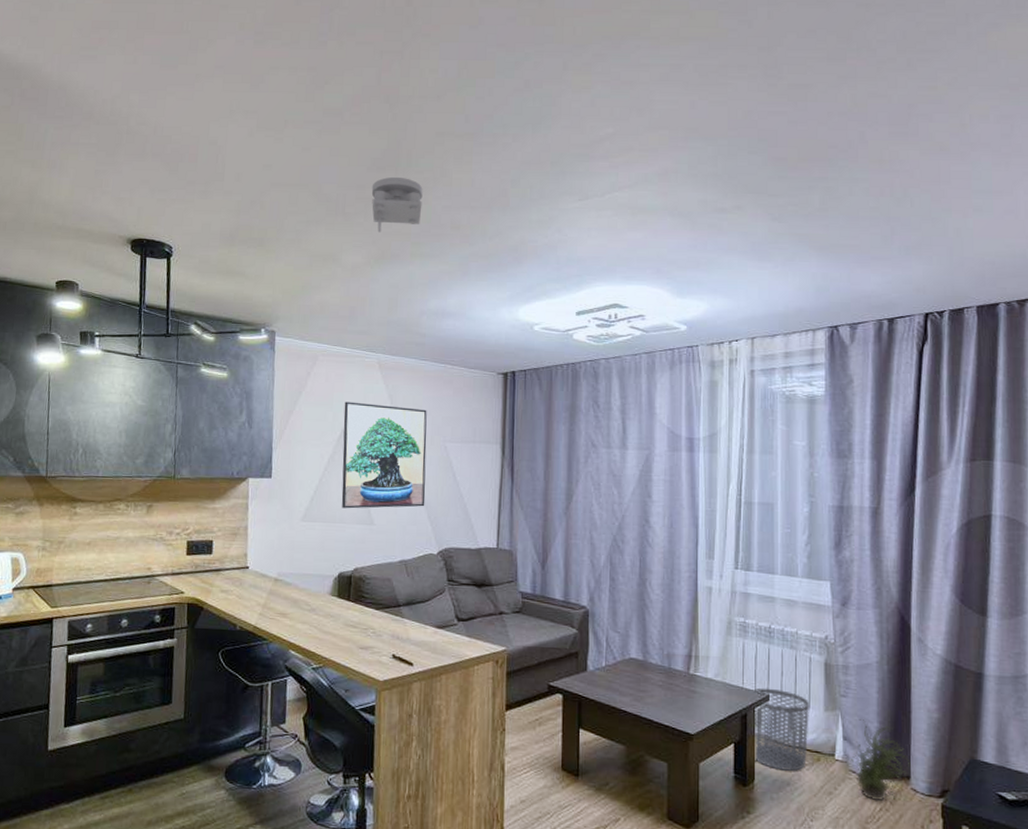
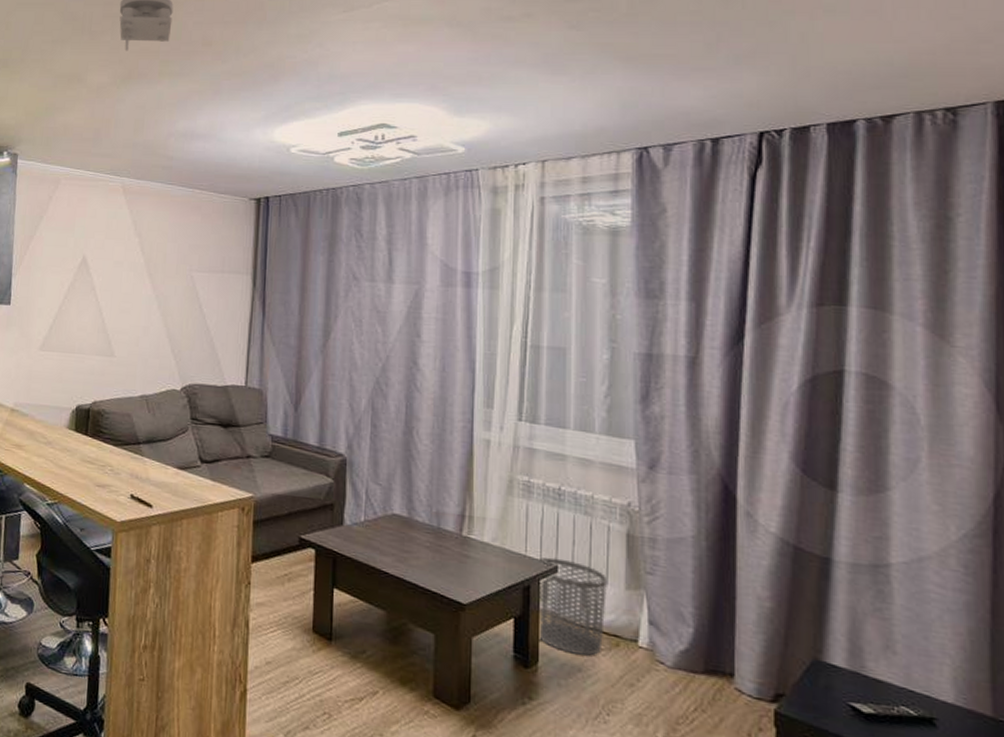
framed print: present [341,401,427,509] -> none [81,227,173,340]
potted plant: present [851,718,911,802] -> none [658,600,735,702]

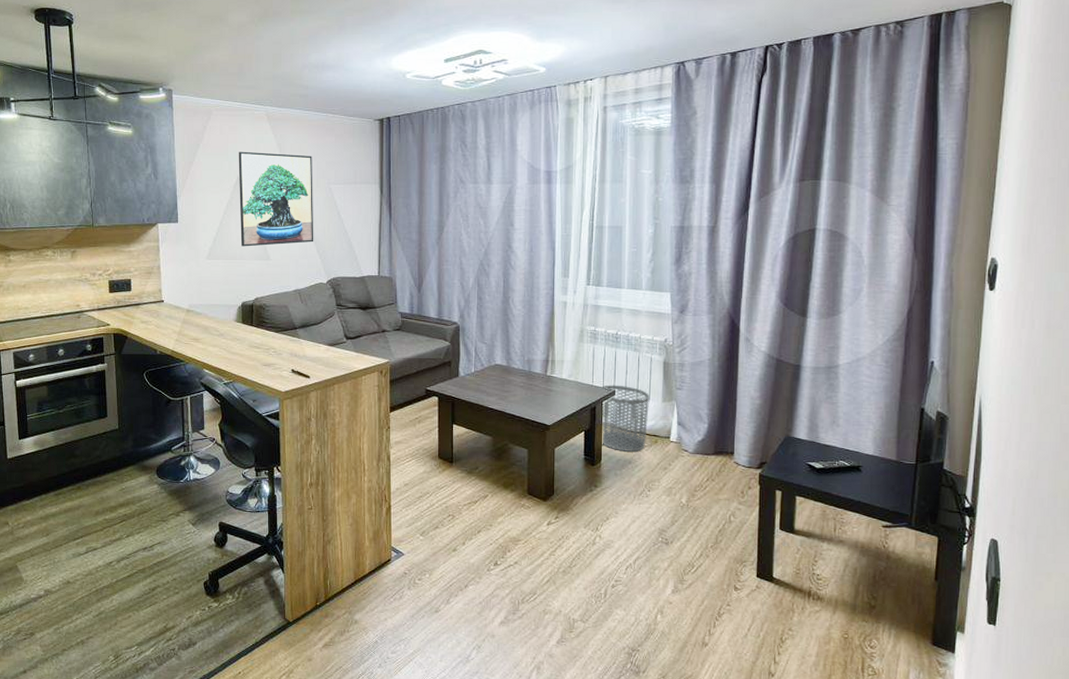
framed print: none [81,227,173,340] -> present [238,151,314,247]

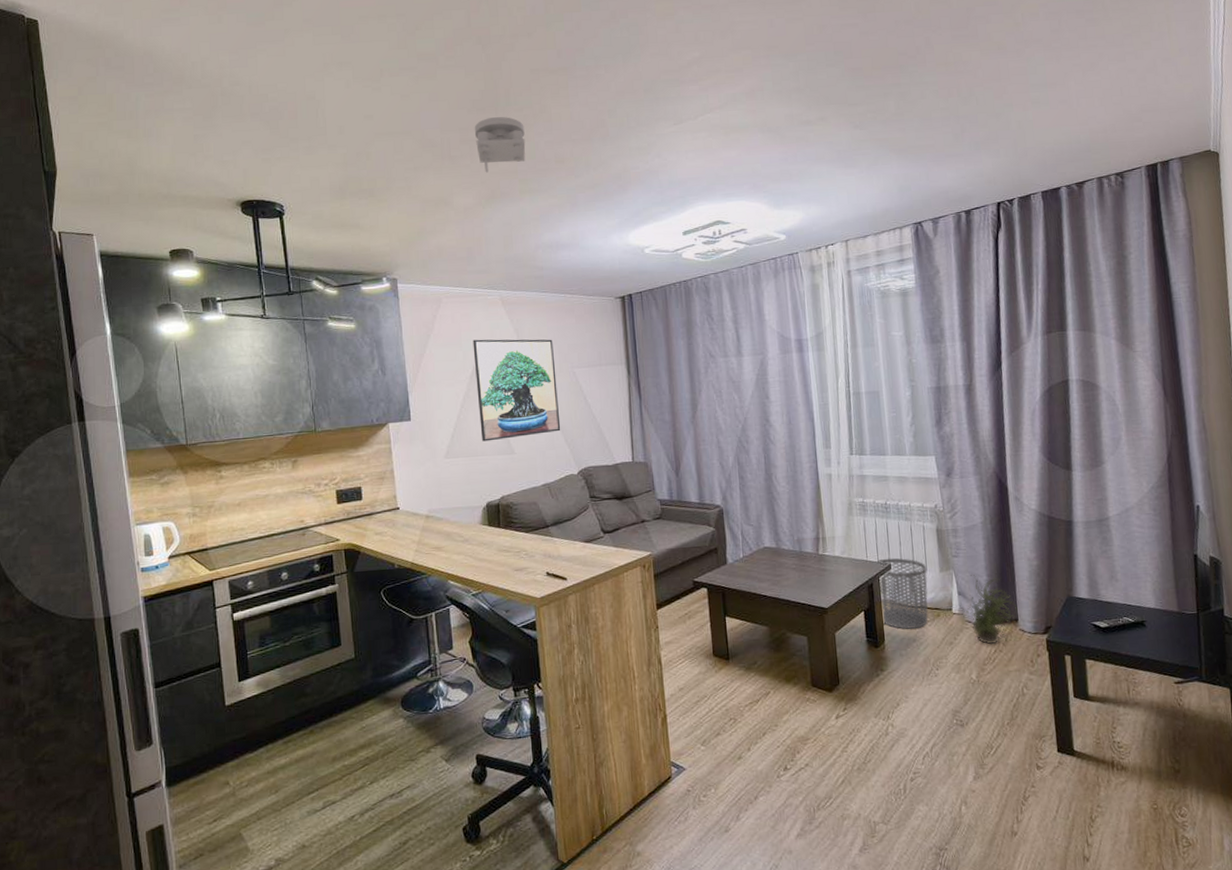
potted plant: none [684,406,735,474] -> present [966,574,1018,645]

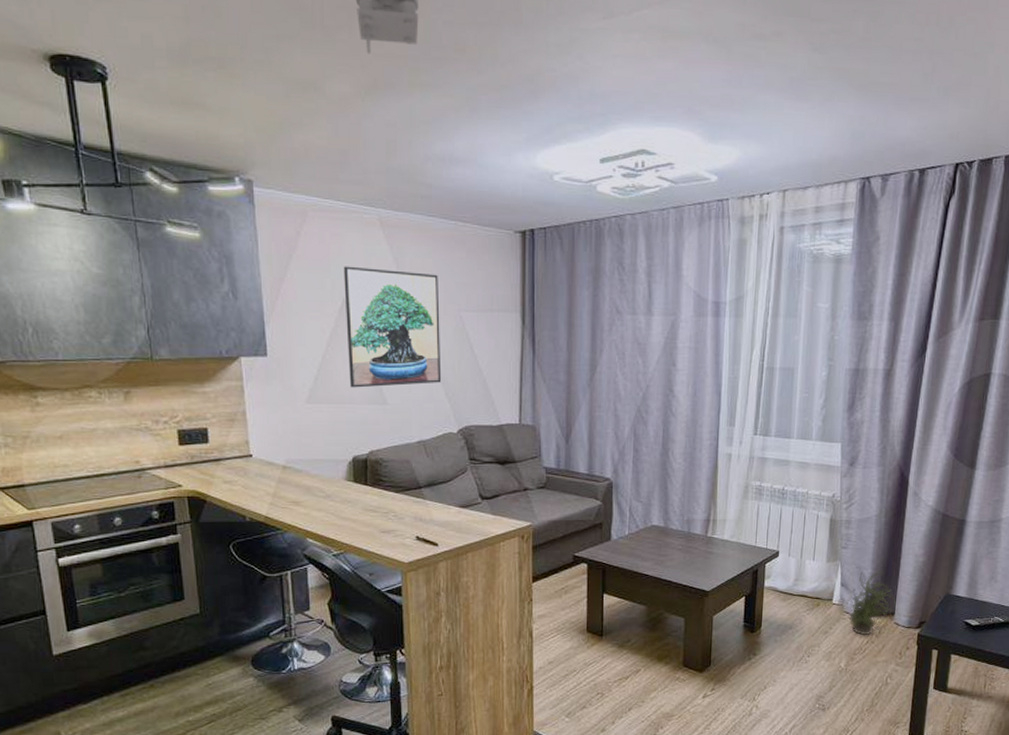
waste bin: present [876,558,928,629] -> none [763,545,814,616]

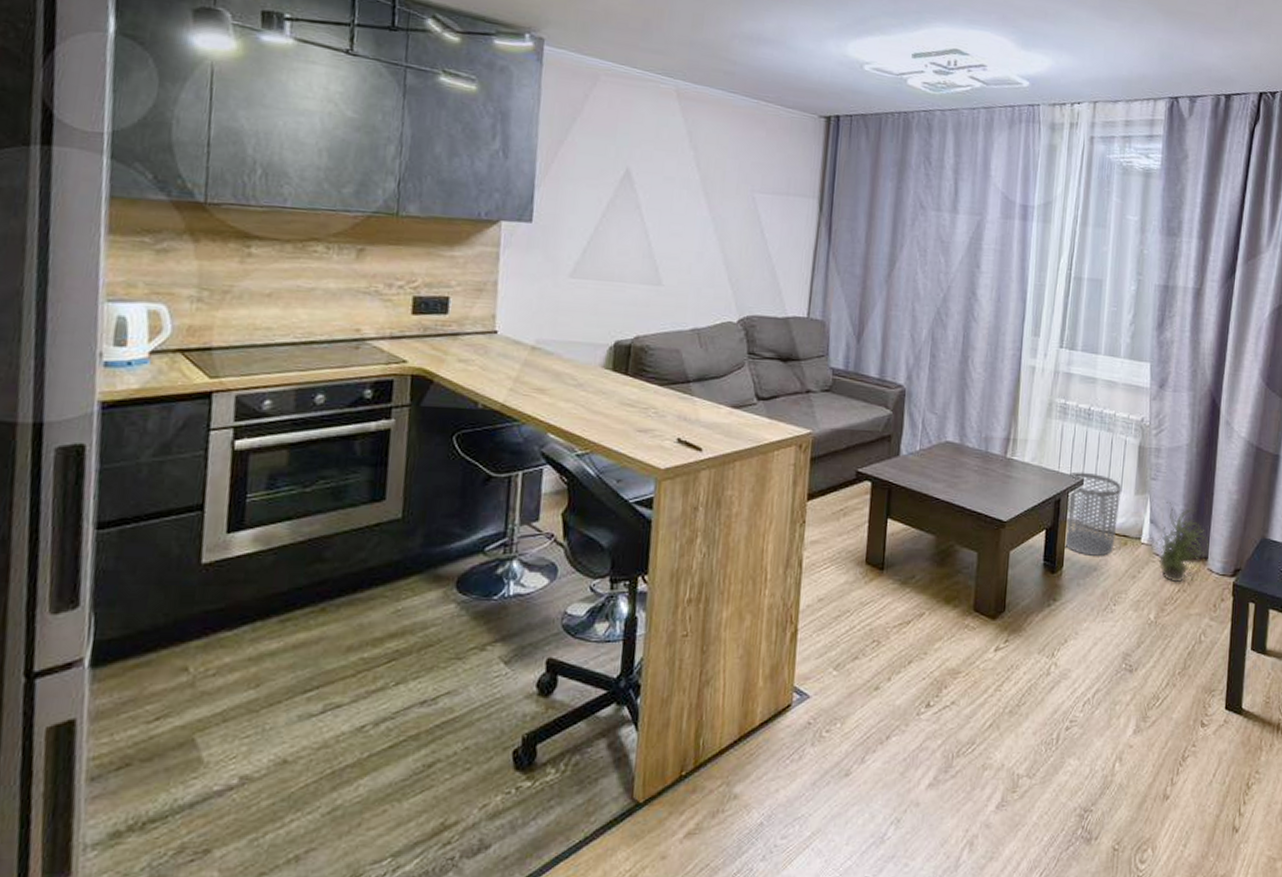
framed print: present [343,266,442,388] -> none [622,134,734,267]
waste bin: none [763,545,814,616] -> present [1065,472,1121,556]

